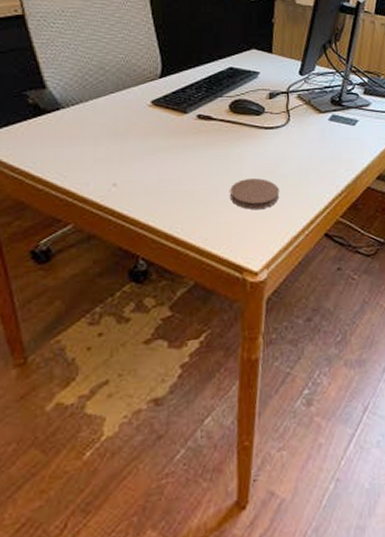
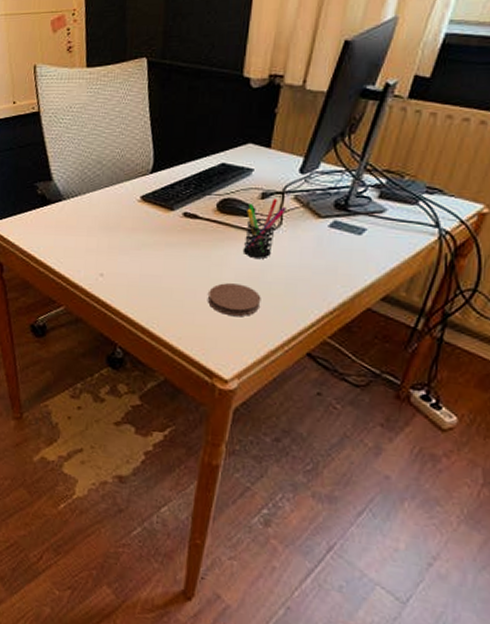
pen holder: none [257,98,292,153] -> present [242,199,286,258]

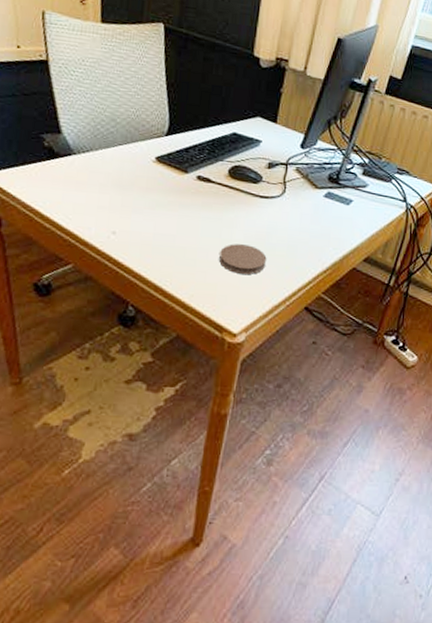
pen holder: present [242,199,286,258] -> none [251,169,289,222]

